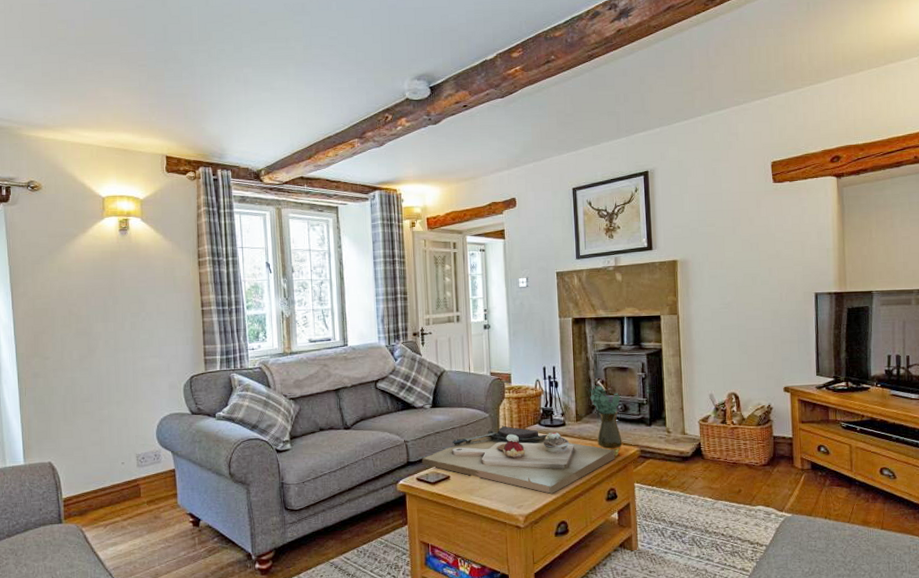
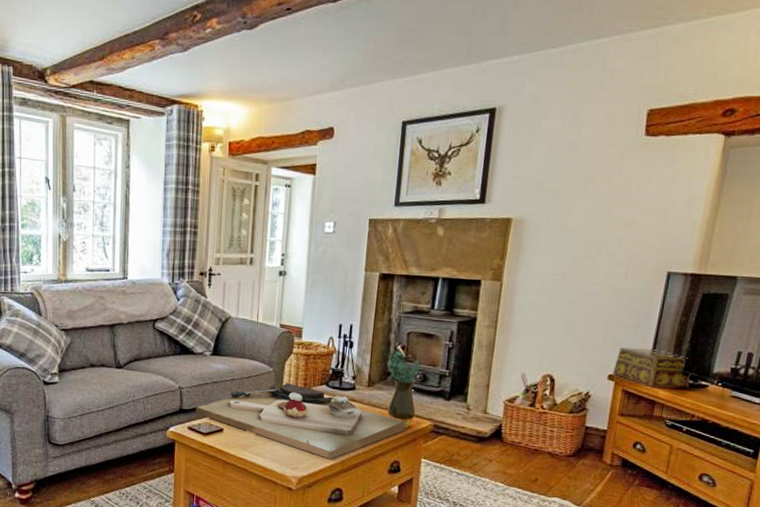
decorative box: none [787,361,854,394] -> present [612,348,690,389]

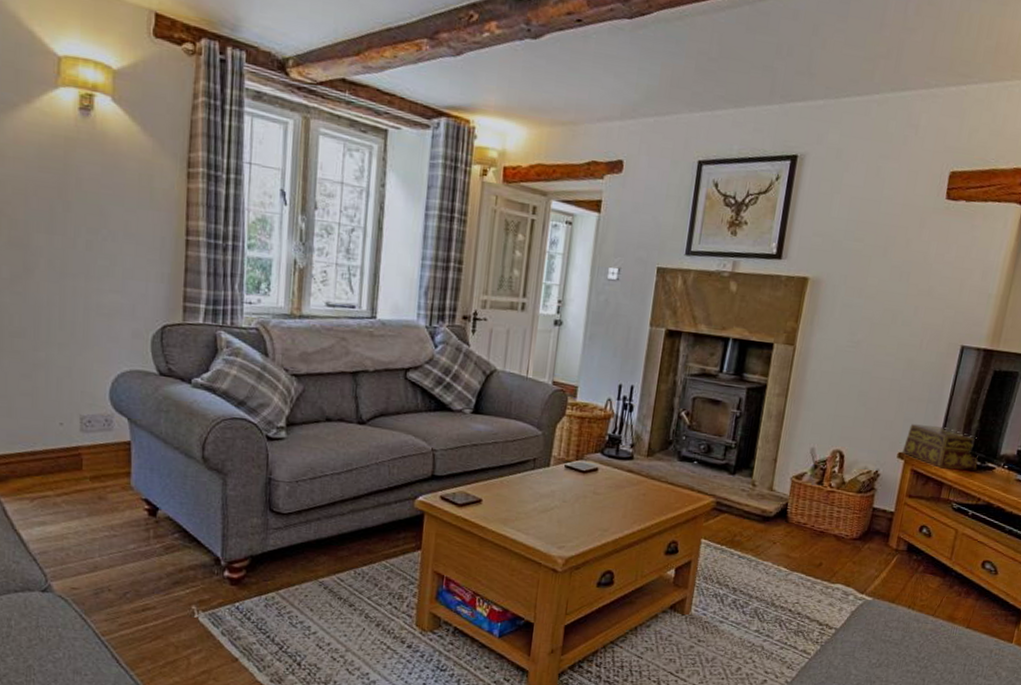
decorative tray: present [195,382,405,459] -> none [449,448,686,537]
vase: present [386,347,421,428] -> none [667,413,706,504]

